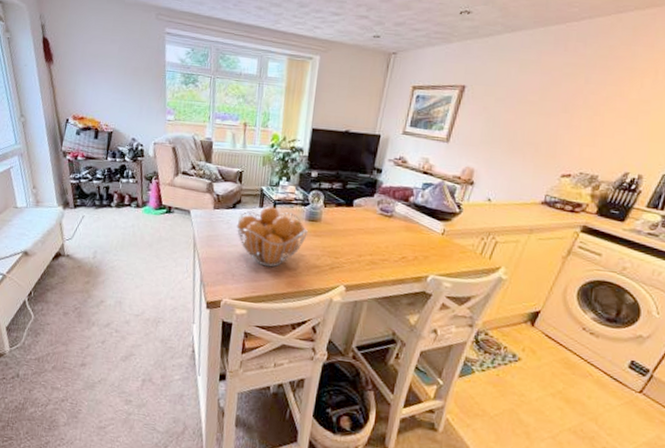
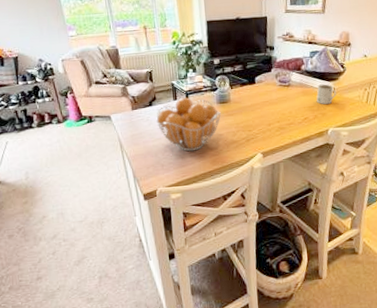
mug: none [421,222,446,247] -> present [316,84,336,105]

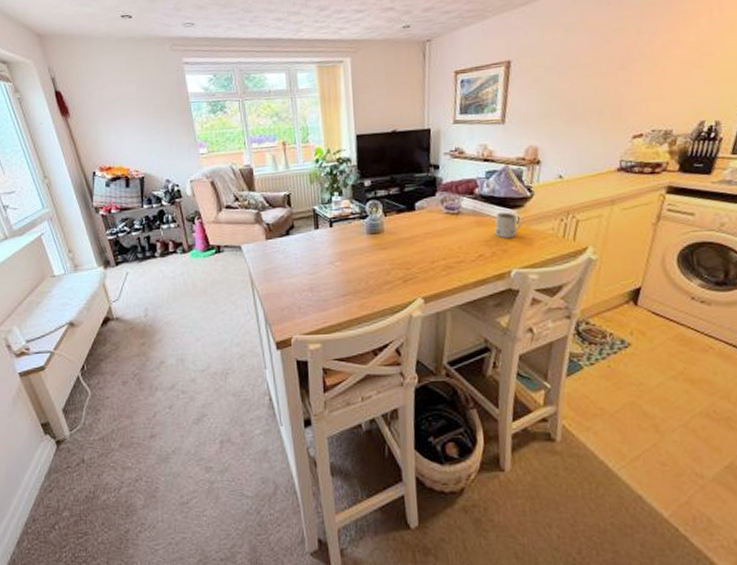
fruit basket: present [156,97,221,152] -> none [293,226,372,292]

